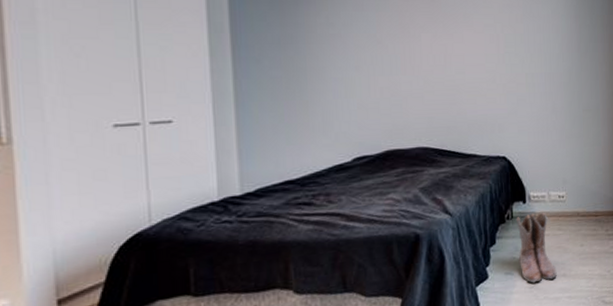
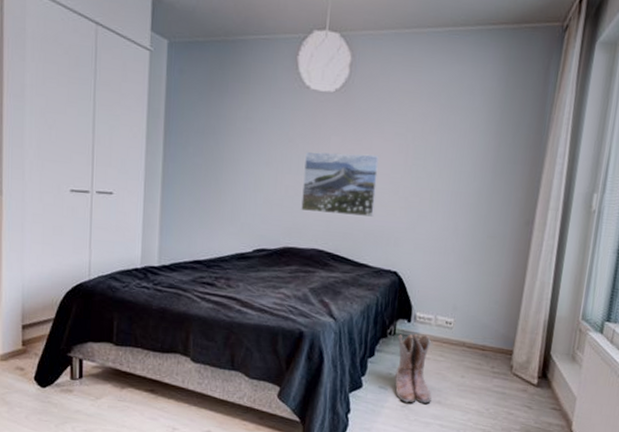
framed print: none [397,47,476,110] -> present [301,151,379,217]

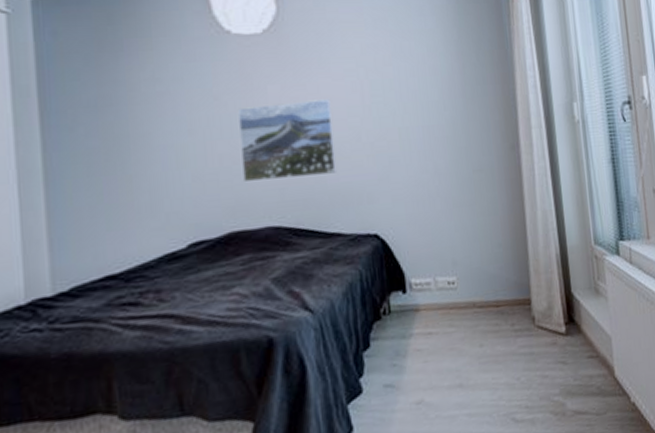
boots: present [394,333,432,404] -> none [394,305,451,398]

